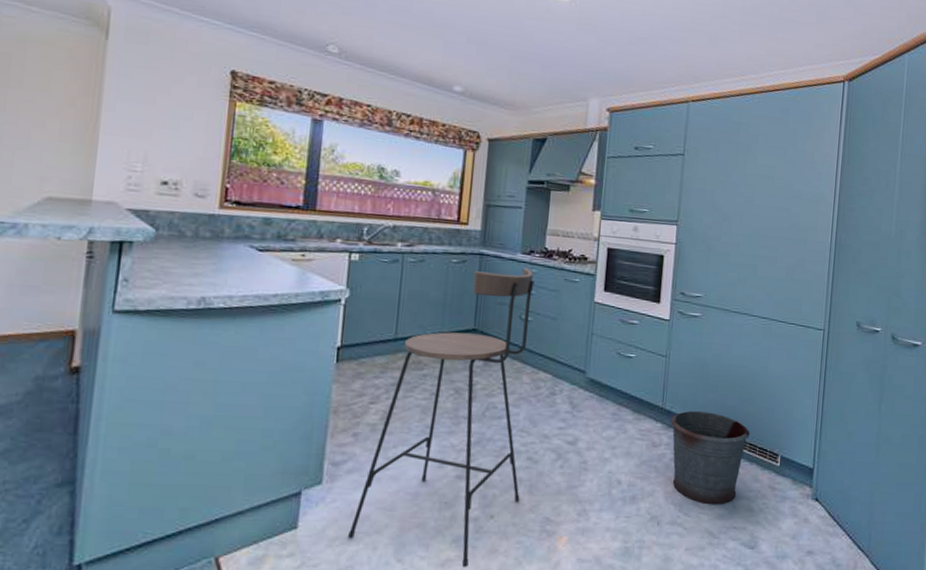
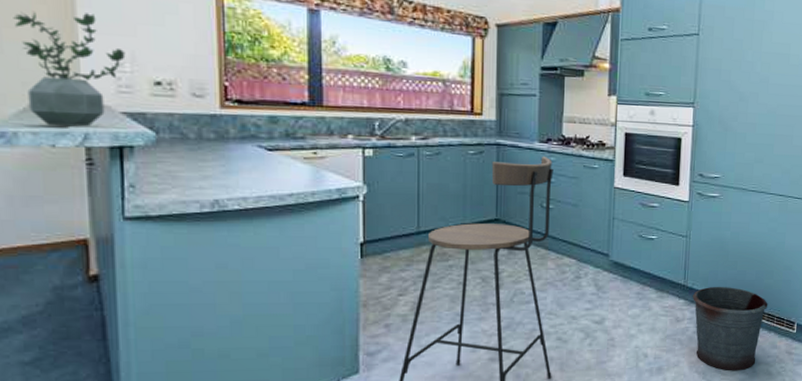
potted plant: none [42,113,139,222] -> present [13,11,126,127]

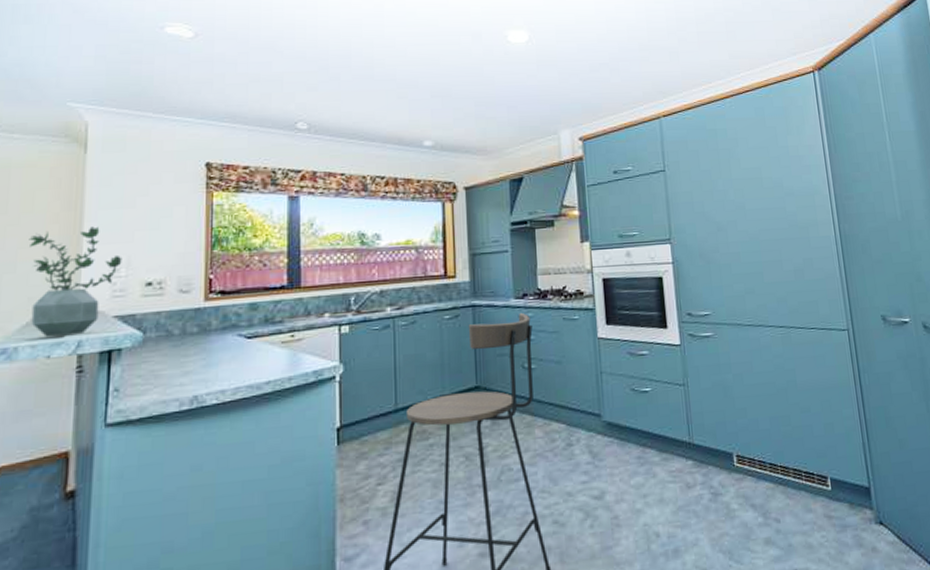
bucket: present [692,286,768,370] -> none [700,439,791,546]

